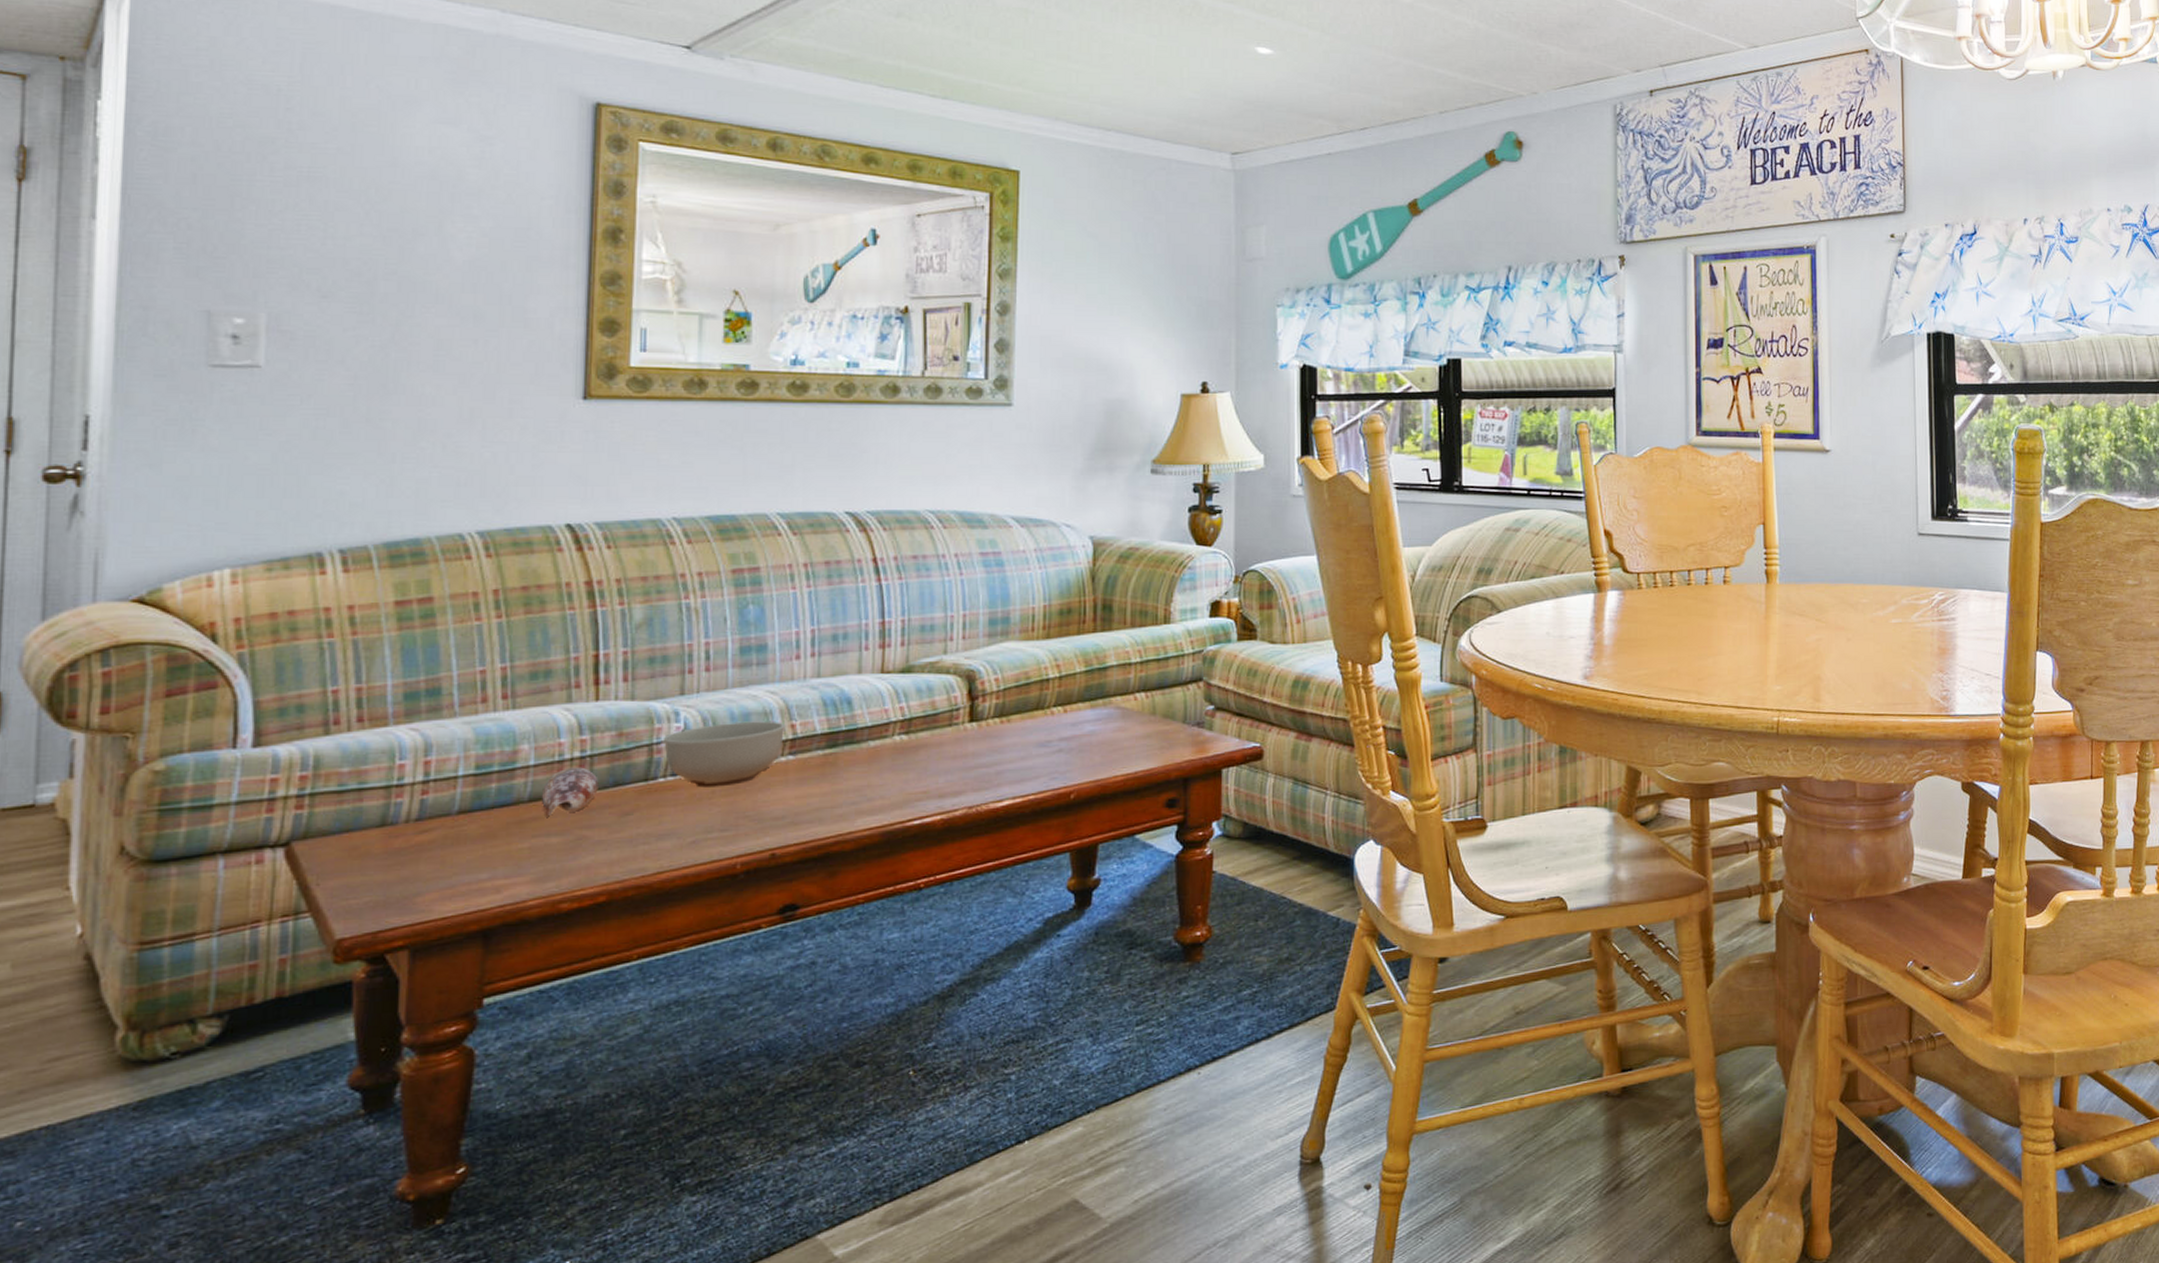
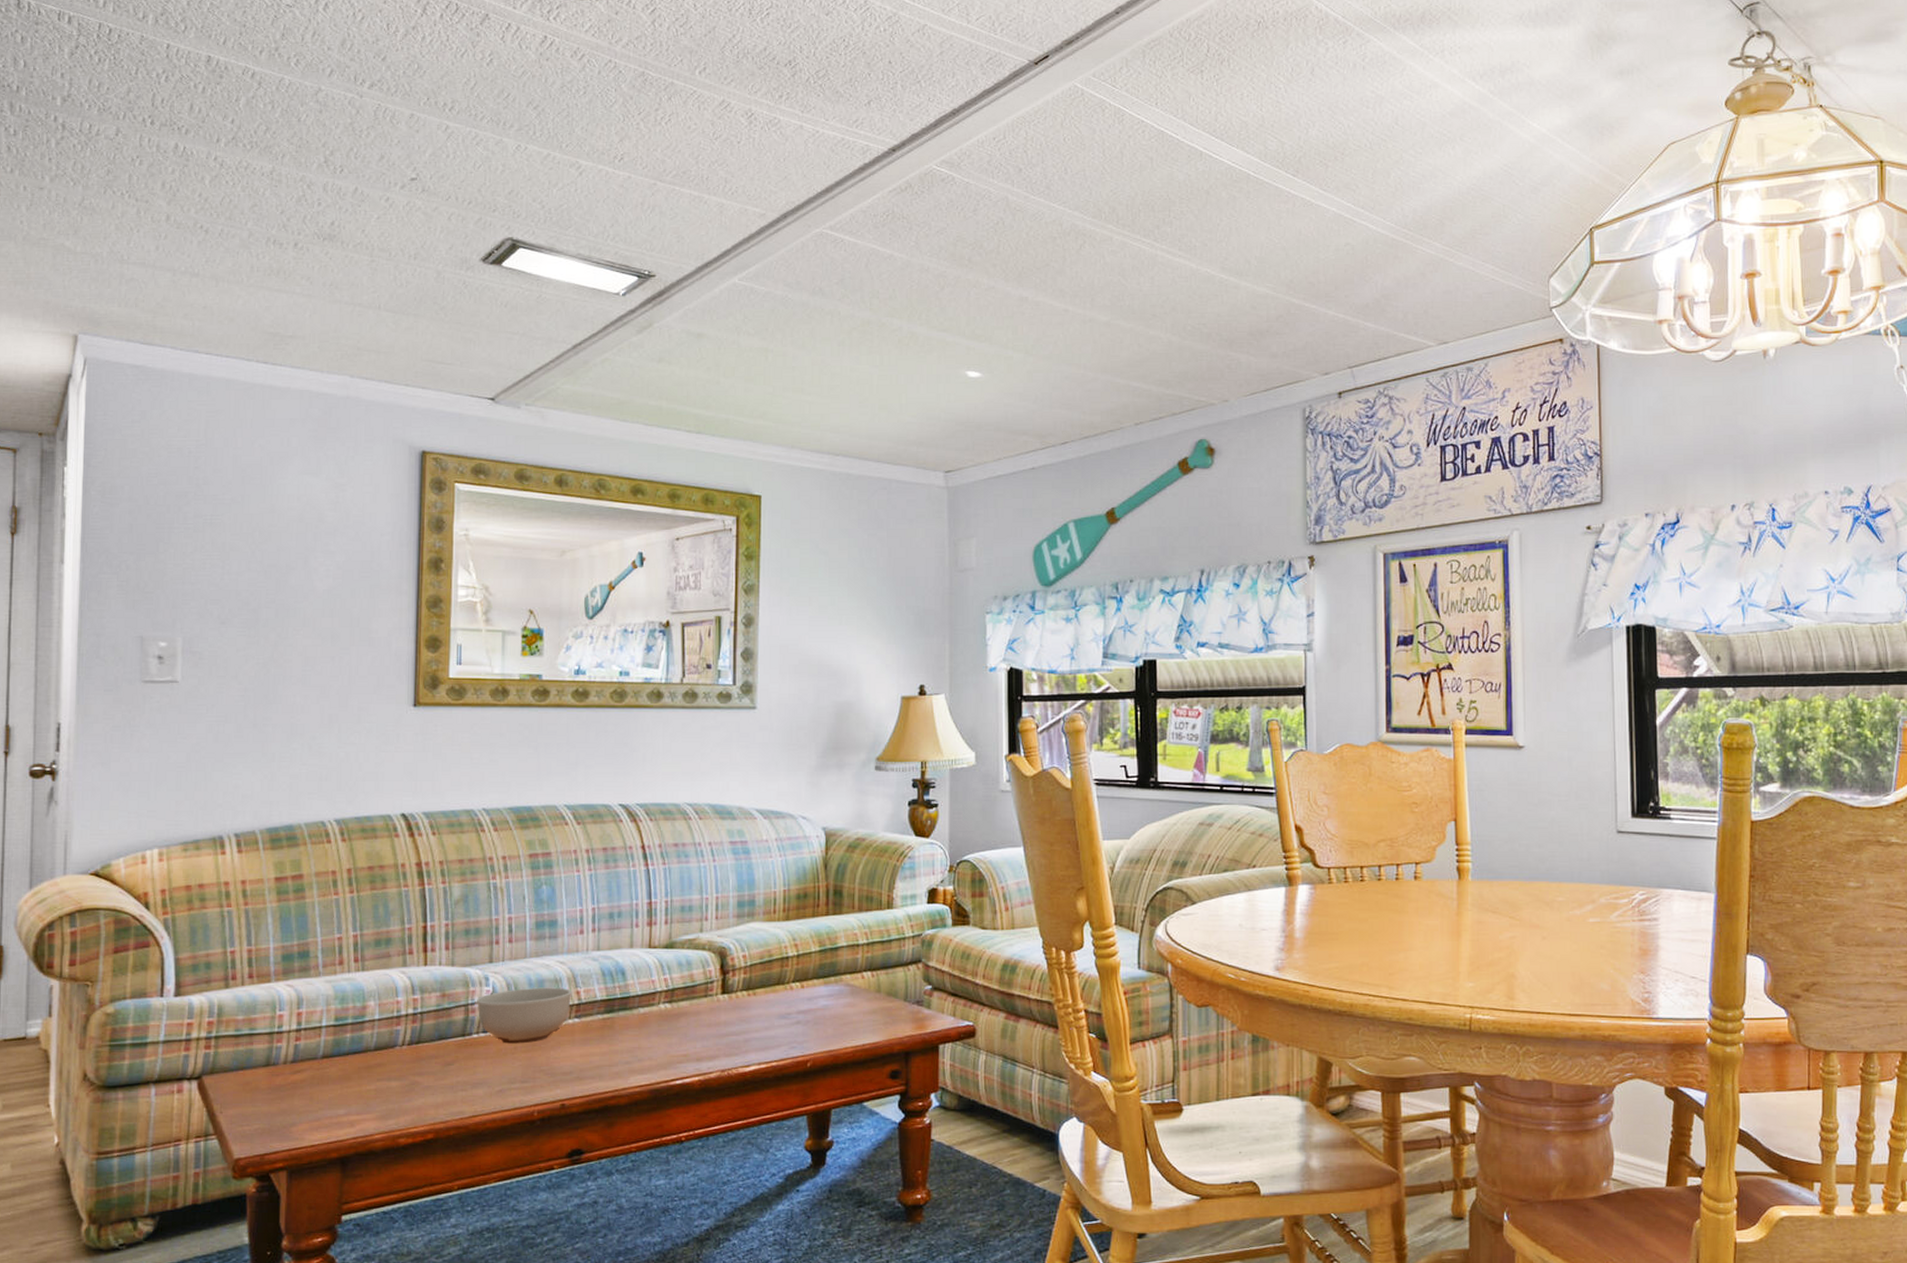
seashell: present [541,767,599,819] -> none [383,1022,427,1065]

